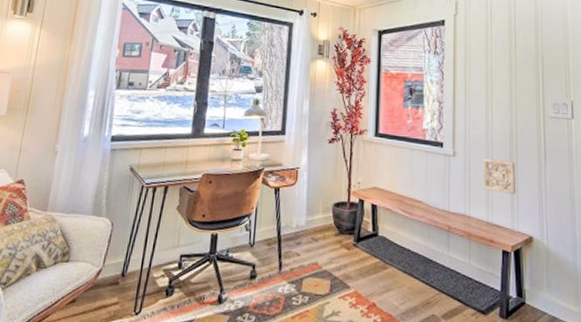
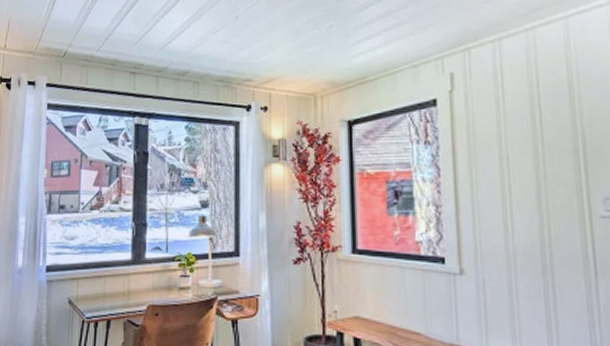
wall ornament: present [483,157,517,195] -> none [503,274,555,323]

